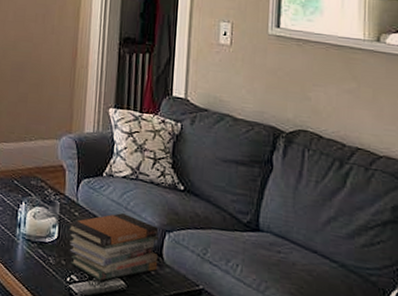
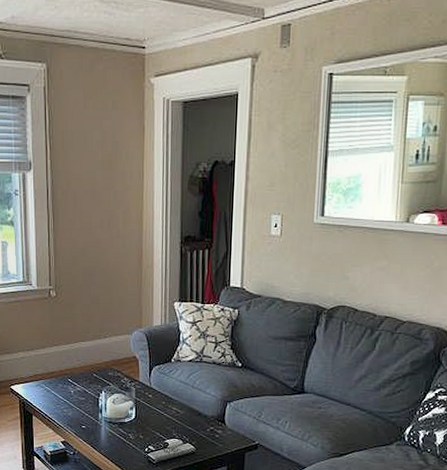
book stack: present [67,213,160,281] -> none [143,391,222,448]

